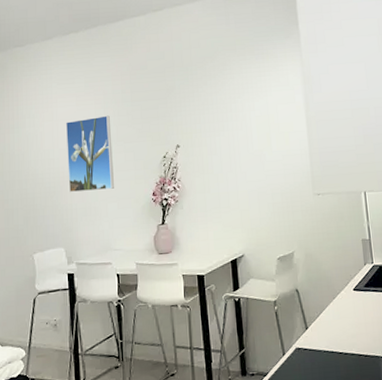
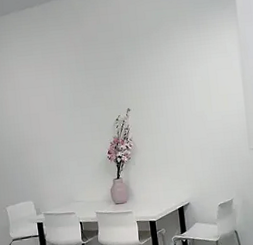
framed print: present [65,115,114,193] -> none [26,83,74,154]

